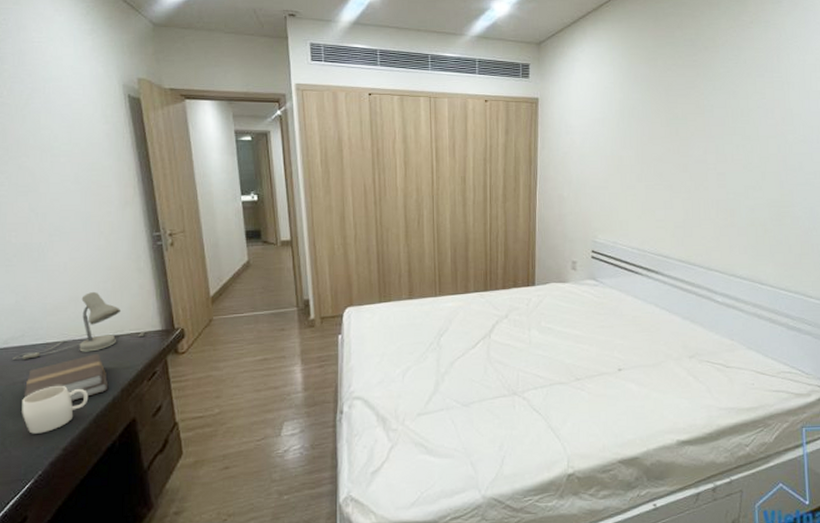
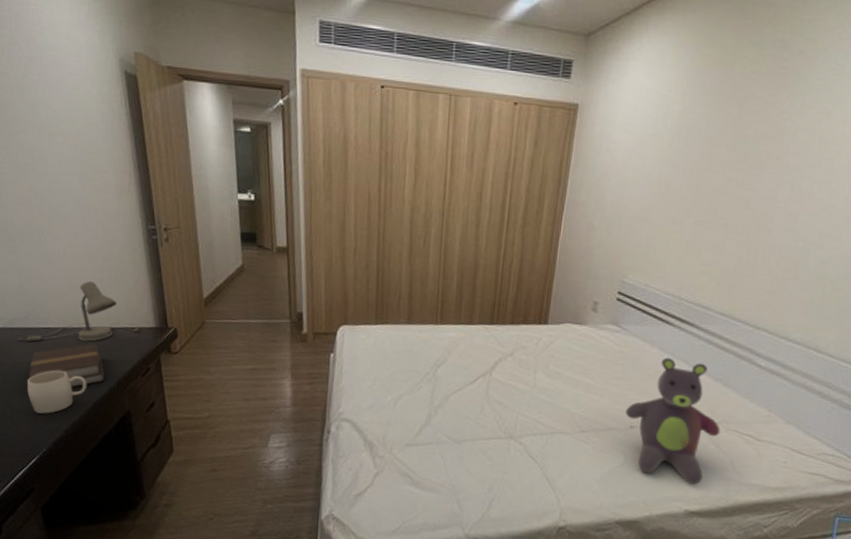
stuffed bear: none [612,303,695,416] -> present [625,357,721,485]

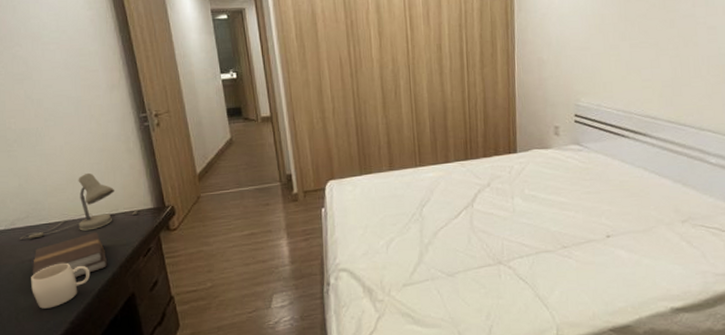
stuffed bear: present [625,357,721,485] -> none [600,167,688,282]

